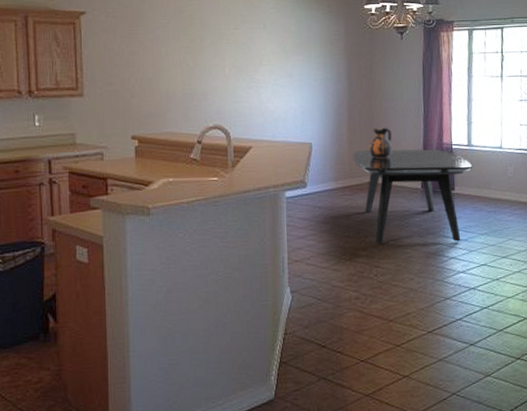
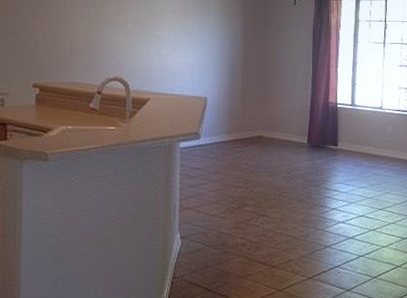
dining table: present [353,149,472,243] -> none [245,106,354,194]
ceramic jug: present [369,127,392,159] -> none [260,85,282,114]

